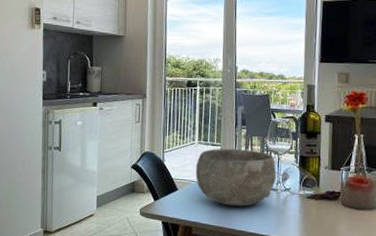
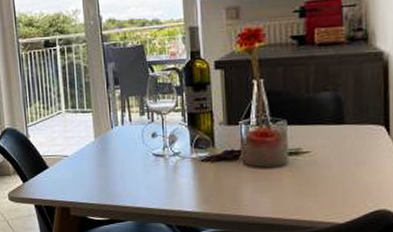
bowl: present [195,148,276,207] -> none [65,112,162,180]

